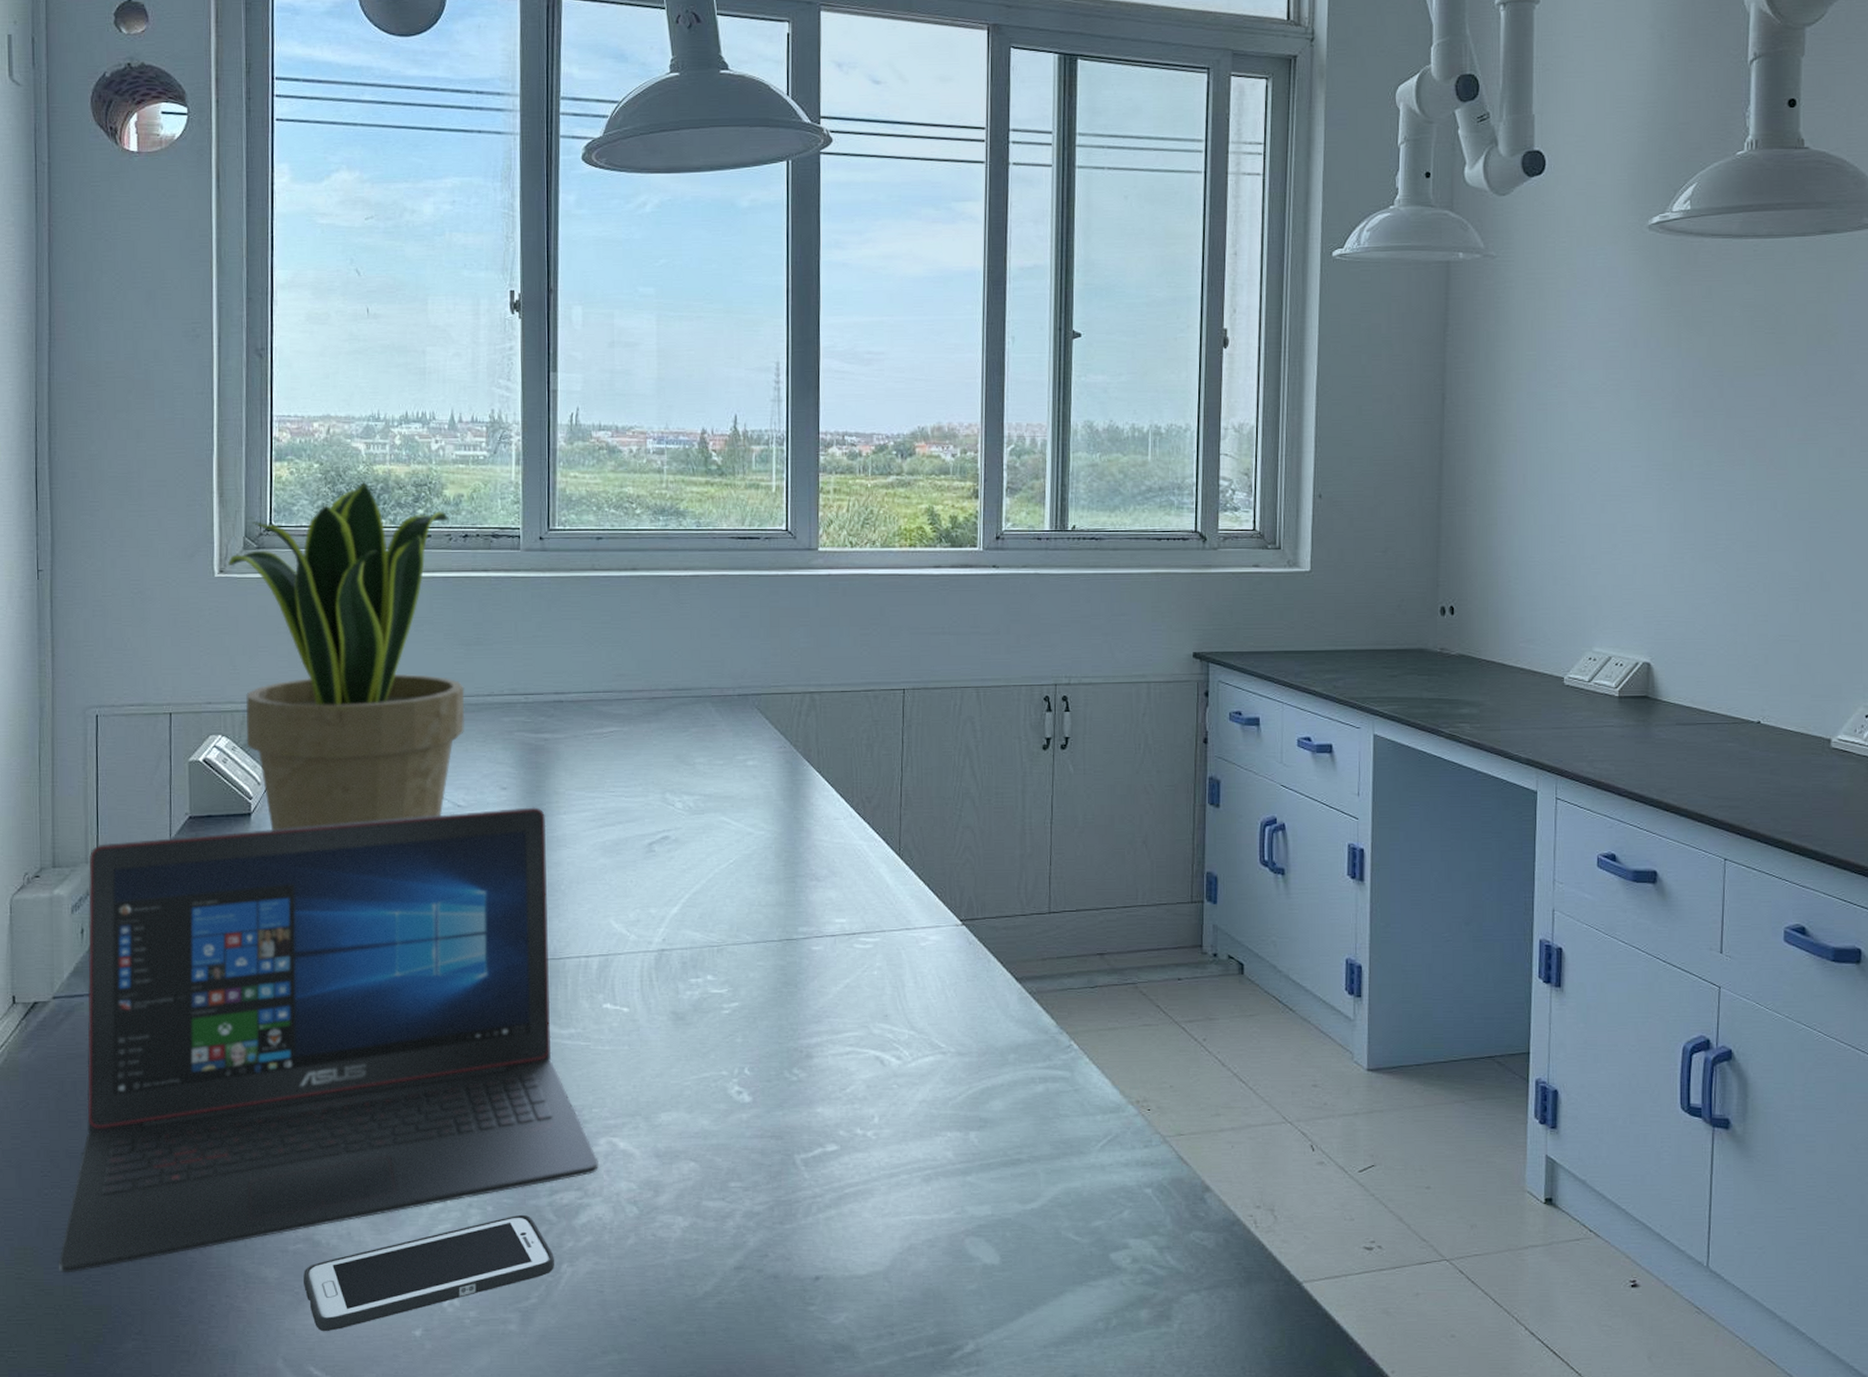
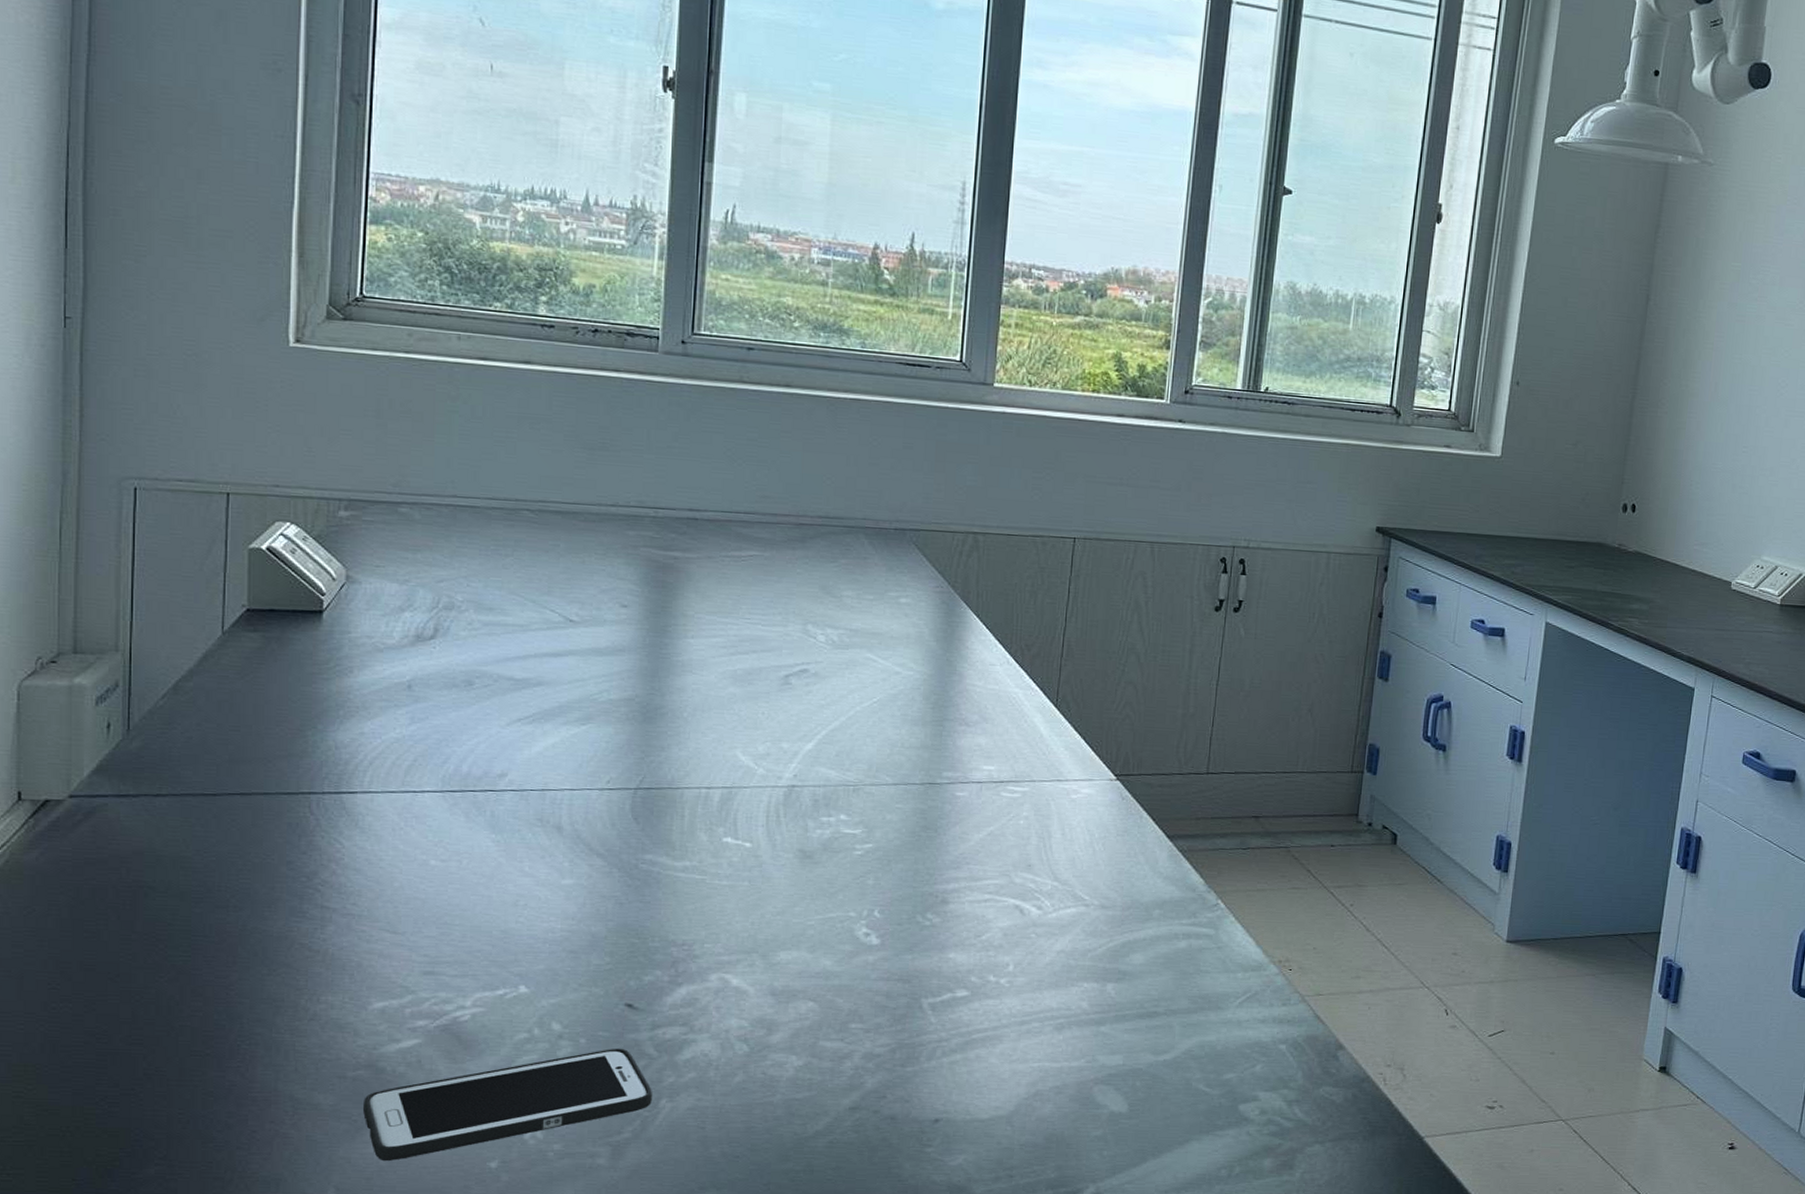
laptop: present [59,806,600,1273] -> none [67,627,709,1093]
potted plant: present [227,481,465,831] -> none [305,258,585,632]

